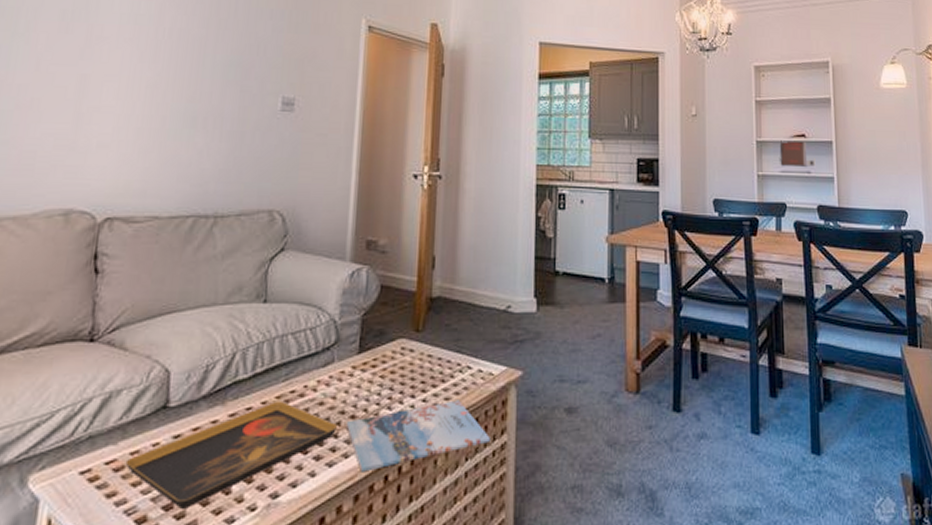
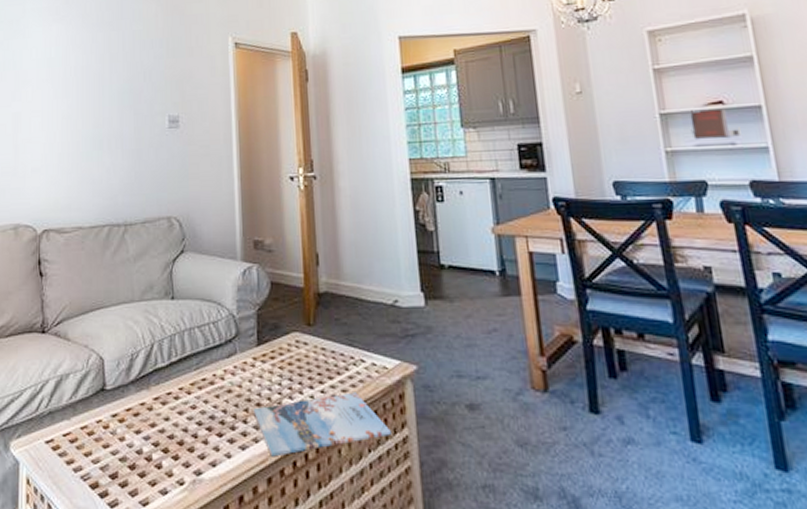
decorative tray: present [125,402,337,509] -> none [78,388,245,479]

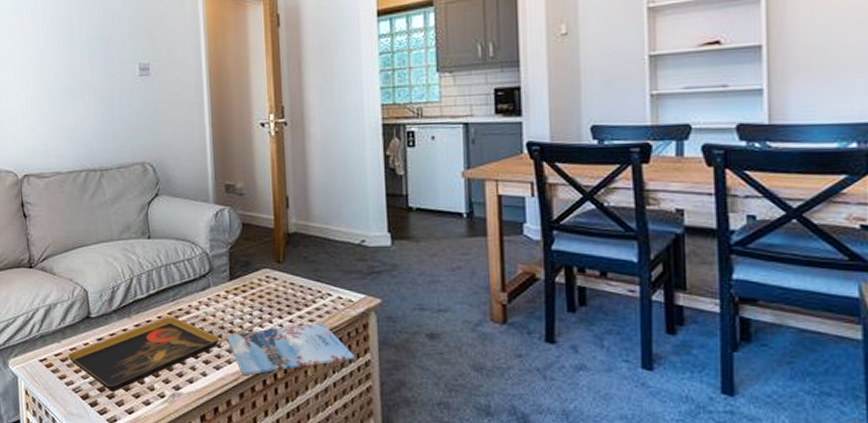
decorative tray: none [78,388,245,479] -> present [68,317,219,392]
books: present [691,108,741,139] -> none [684,49,735,81]

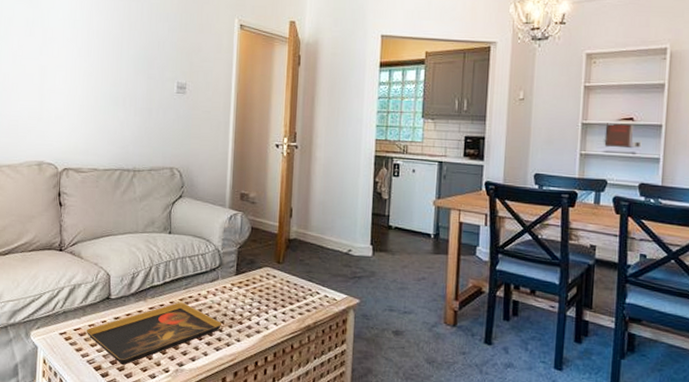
magazine: present [226,322,354,376] -> none [227,315,333,358]
books: none [684,49,735,81] -> present [605,123,642,148]

